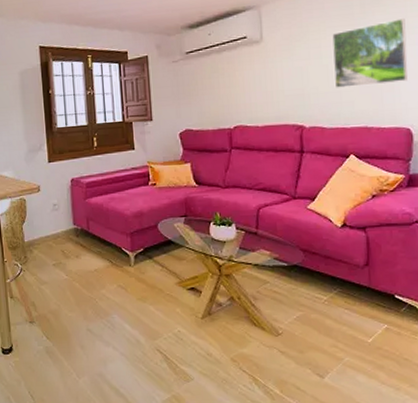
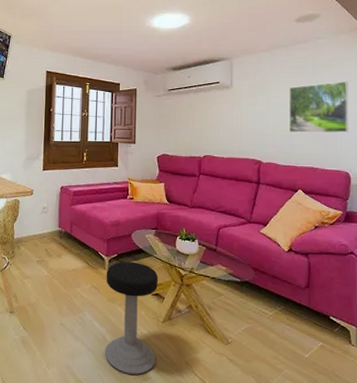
stool: none [132,255,197,376] -> present [105,261,158,375]

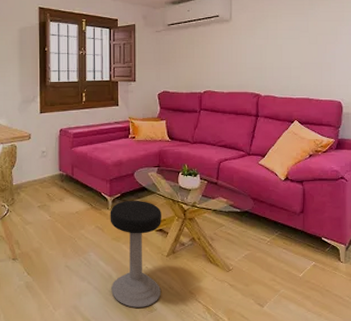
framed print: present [288,80,349,134] -> none [286,11,342,65]

